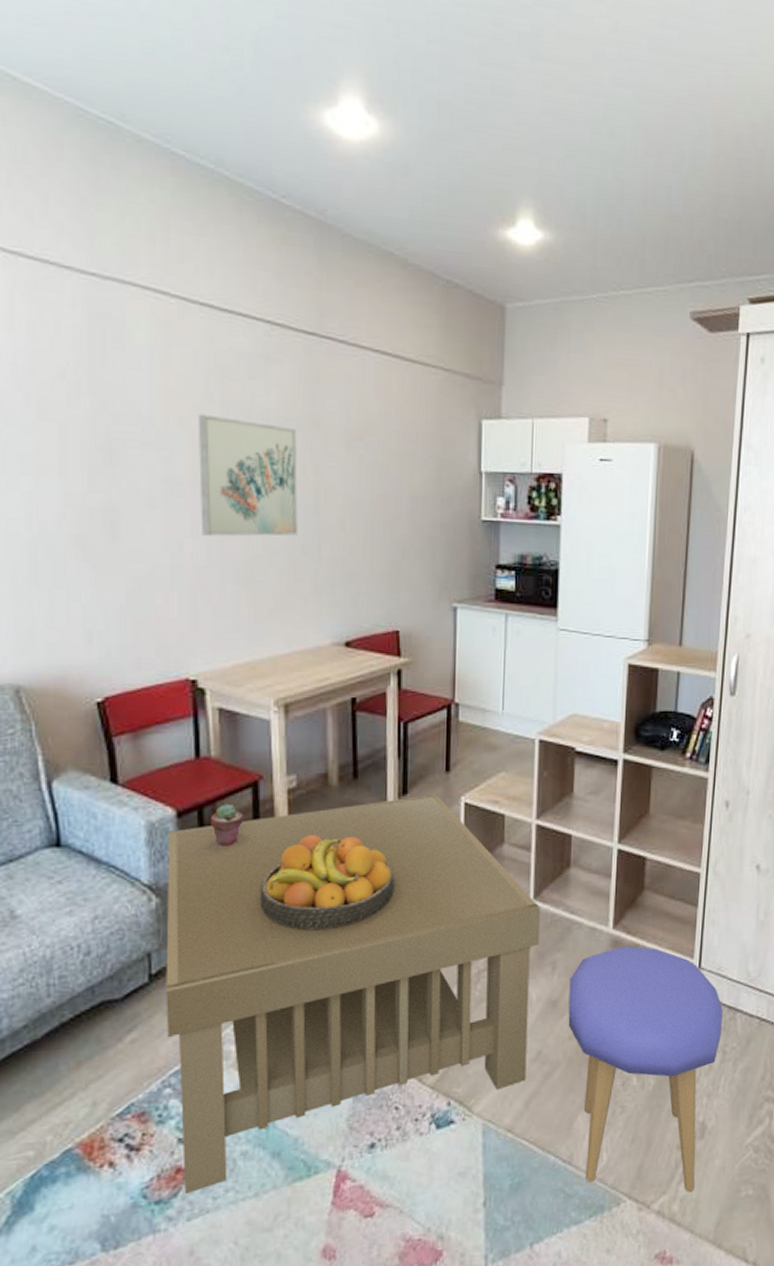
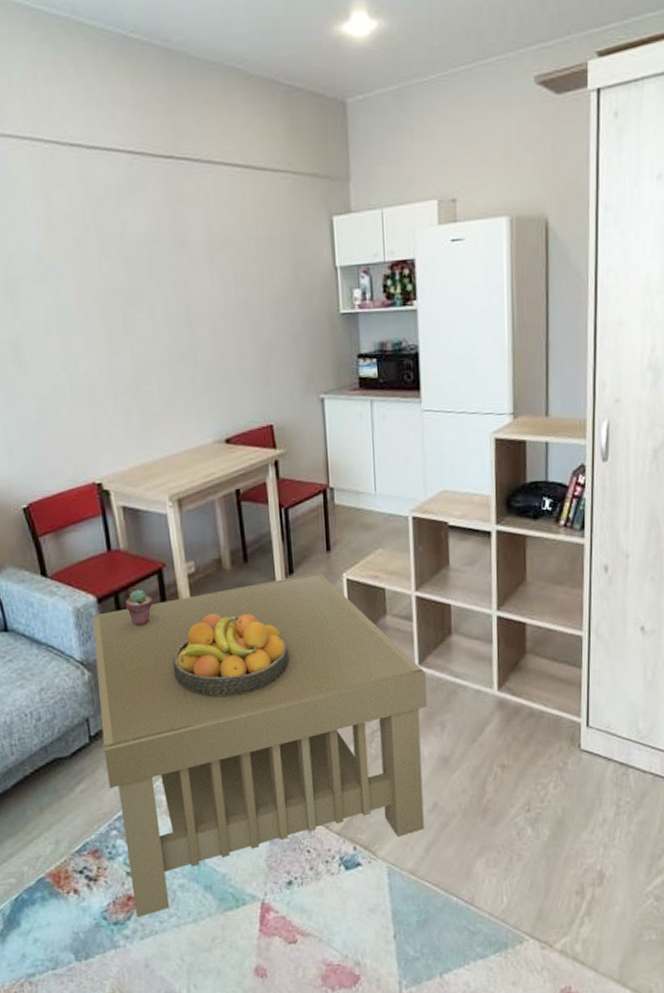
wall art: present [199,414,298,537] -> none [79,245,174,355]
stool: present [568,946,723,1193] -> none [459,707,614,935]

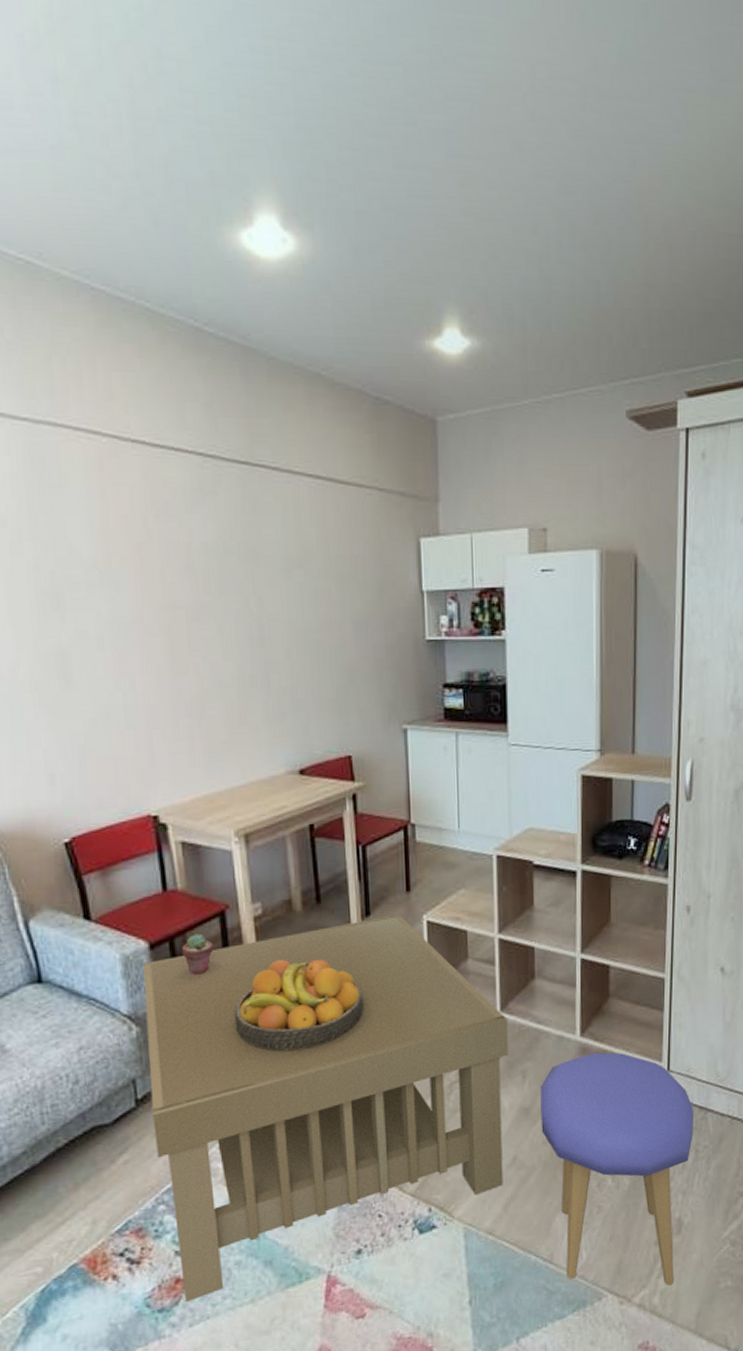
stool: none [459,707,614,935] -> present [540,1052,693,1286]

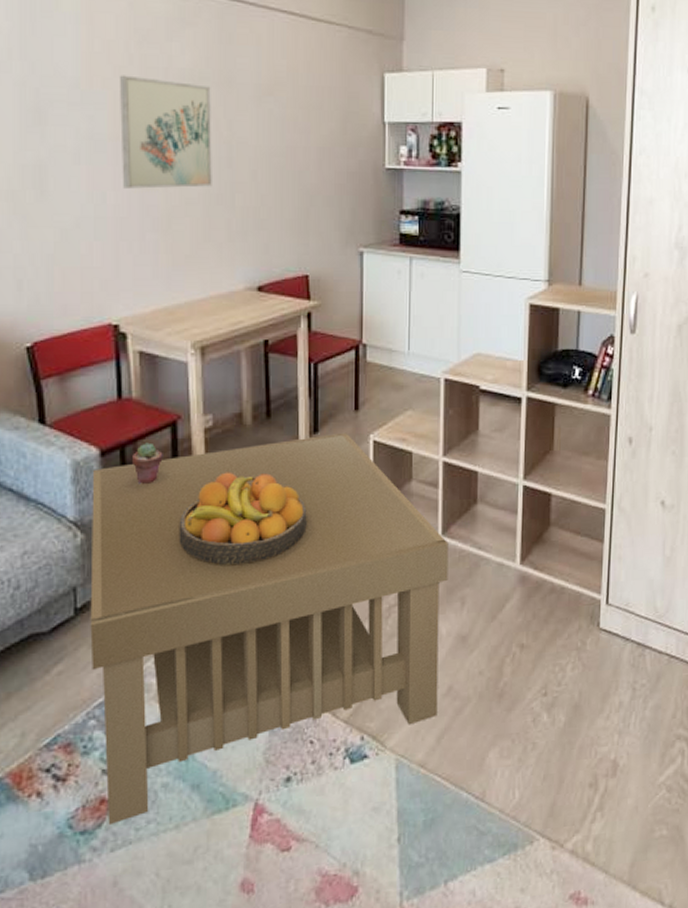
wall art: none [139,552,245,673] -> present [120,75,212,189]
stool: present [540,1052,693,1286] -> none [478,582,631,832]

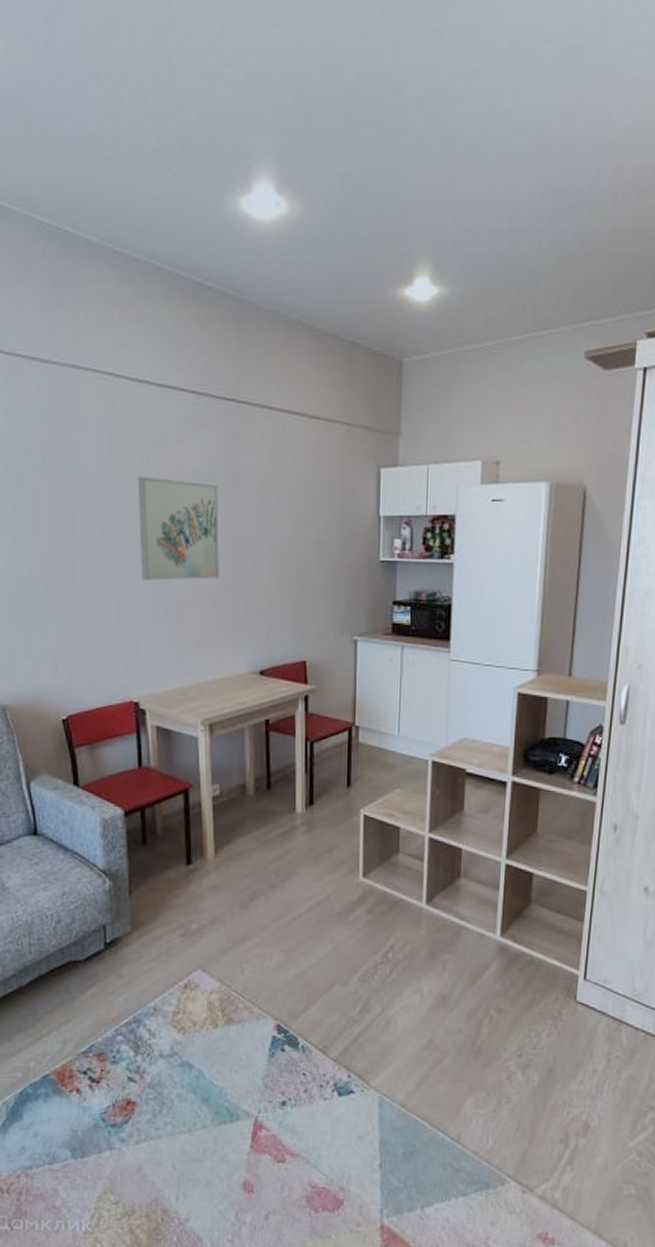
coffee table: present [90,432,449,826] -> none [117,806,432,1123]
potted succulent: present [132,442,163,484] -> none [151,806,177,842]
fruit bowl: present [179,472,307,566] -> none [190,835,302,918]

